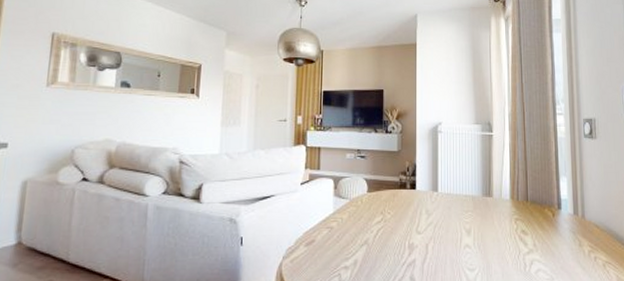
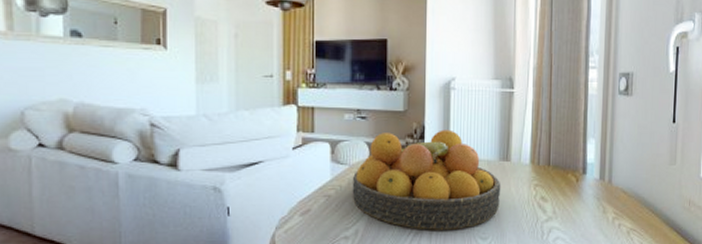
fruit bowl: none [352,168,485,261] -> present [352,130,501,230]

